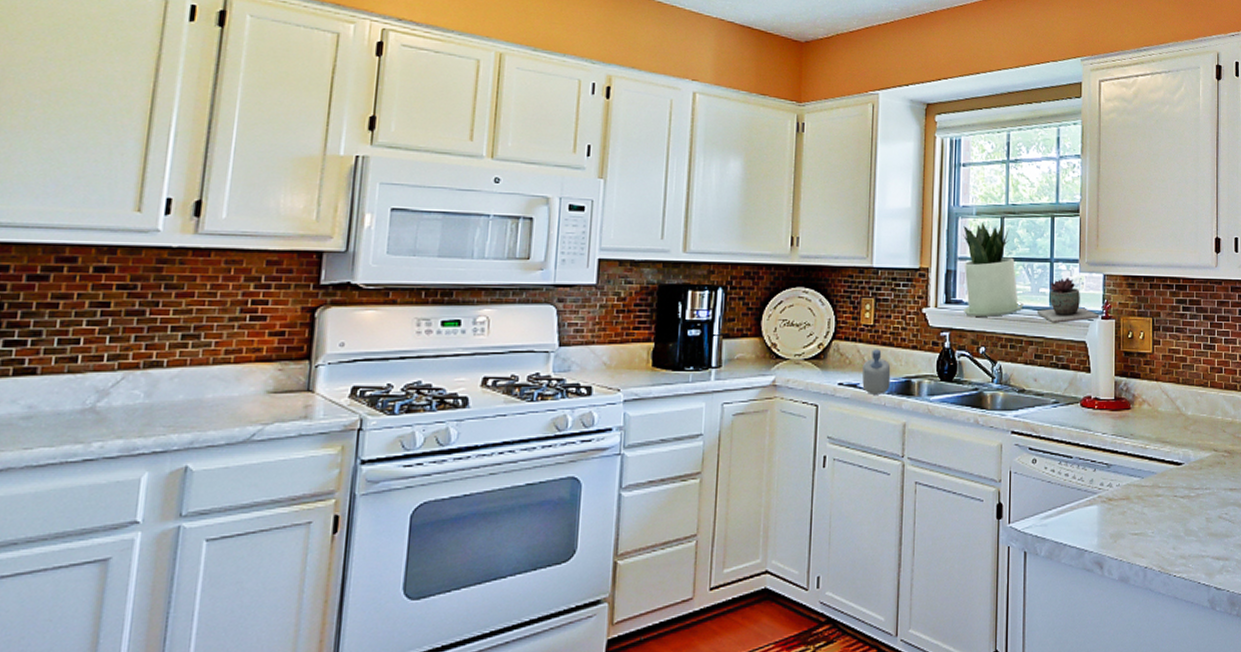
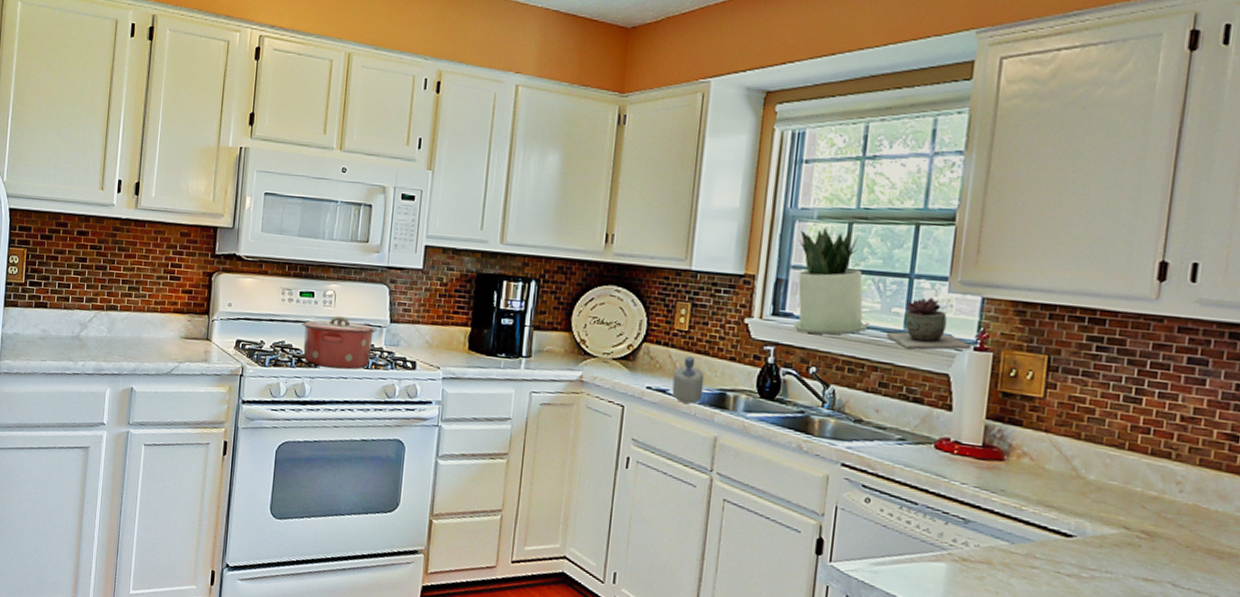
casserole: none [444,345,544,407] -> present [302,316,378,370]

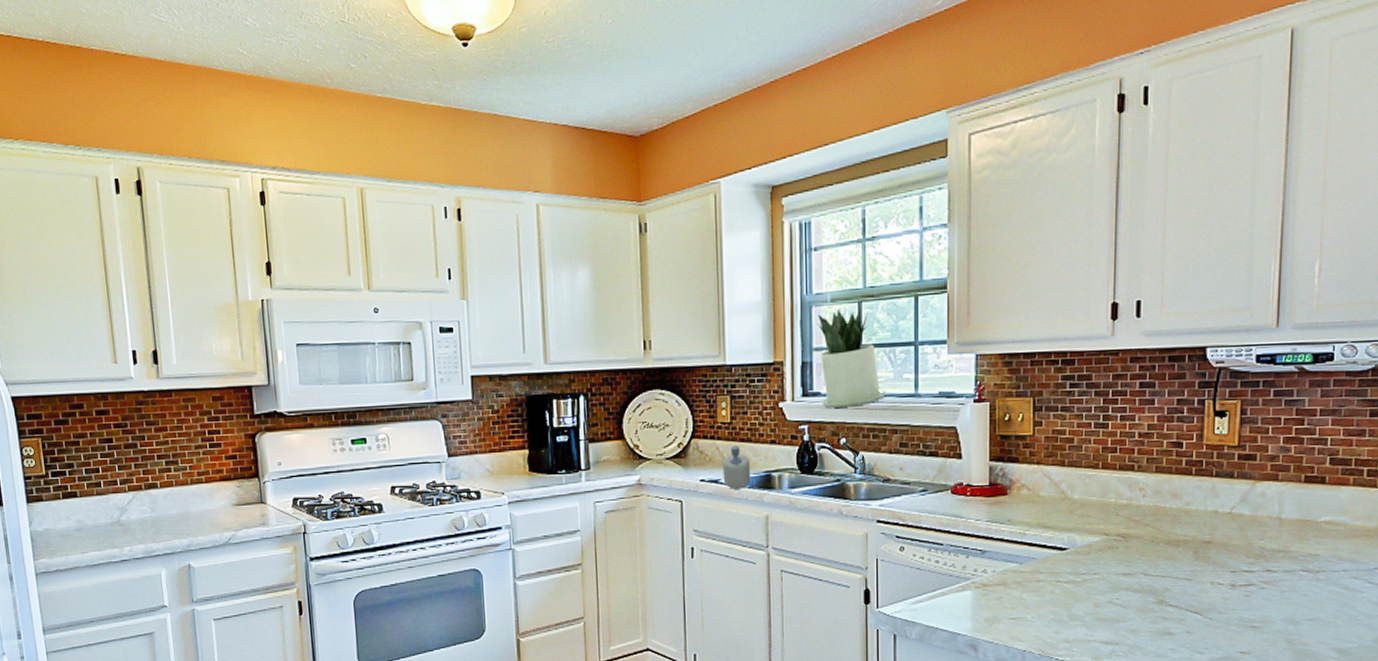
casserole: present [302,316,378,370] -> none [358,458,437,512]
succulent plant: present [885,298,970,350] -> none [900,361,971,410]

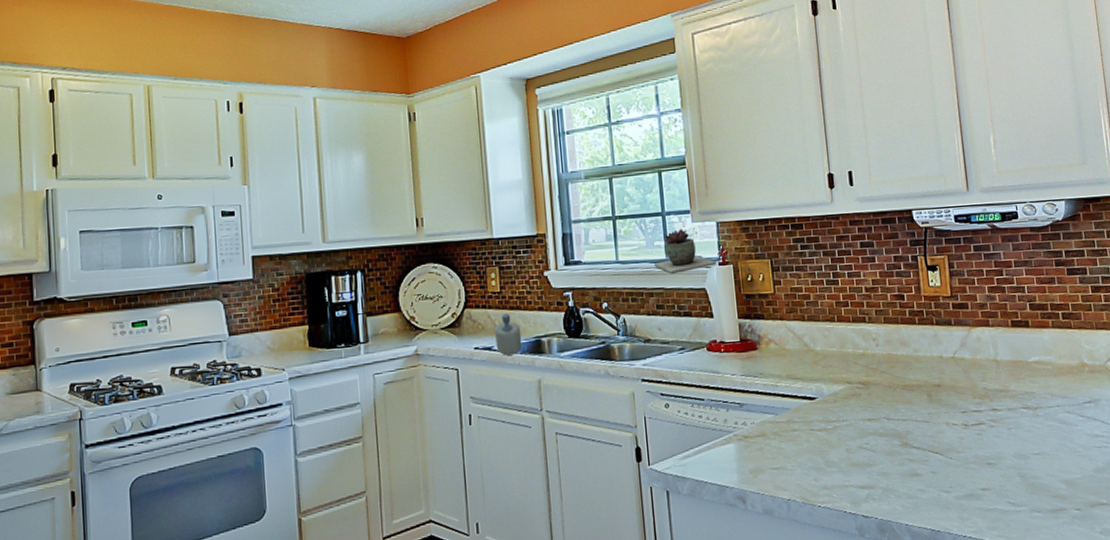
planter: present [816,305,886,408] -> none [573,181,640,275]
succulent plant: none [900,361,971,410] -> present [653,229,716,274]

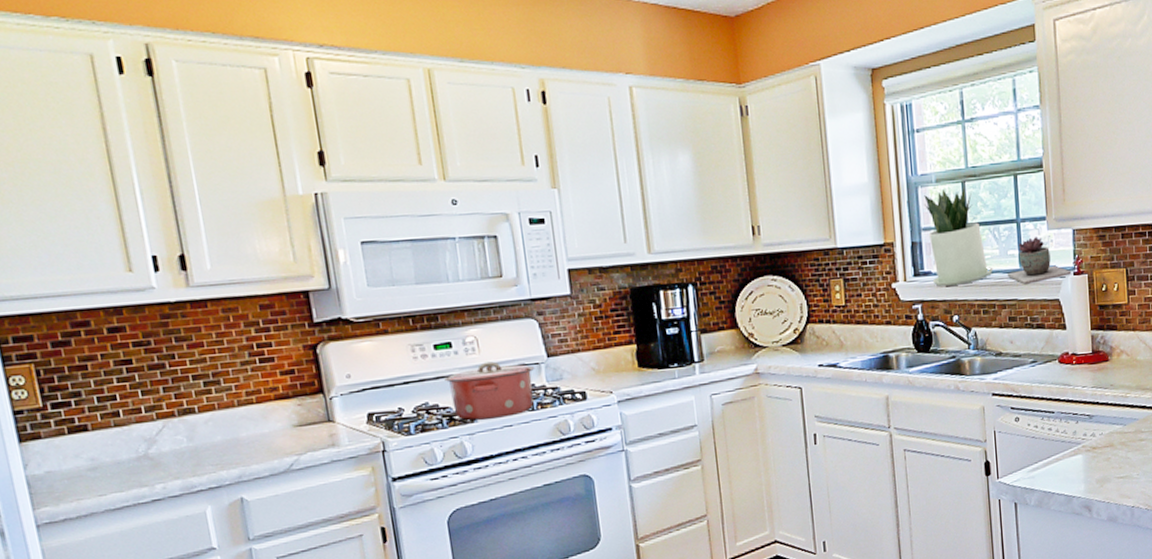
casserole: none [138,339,218,394] -> present [444,361,535,422]
soap dispenser: present [495,313,522,356] -> none [840,328,869,373]
planter: none [573,181,640,275] -> present [923,185,993,287]

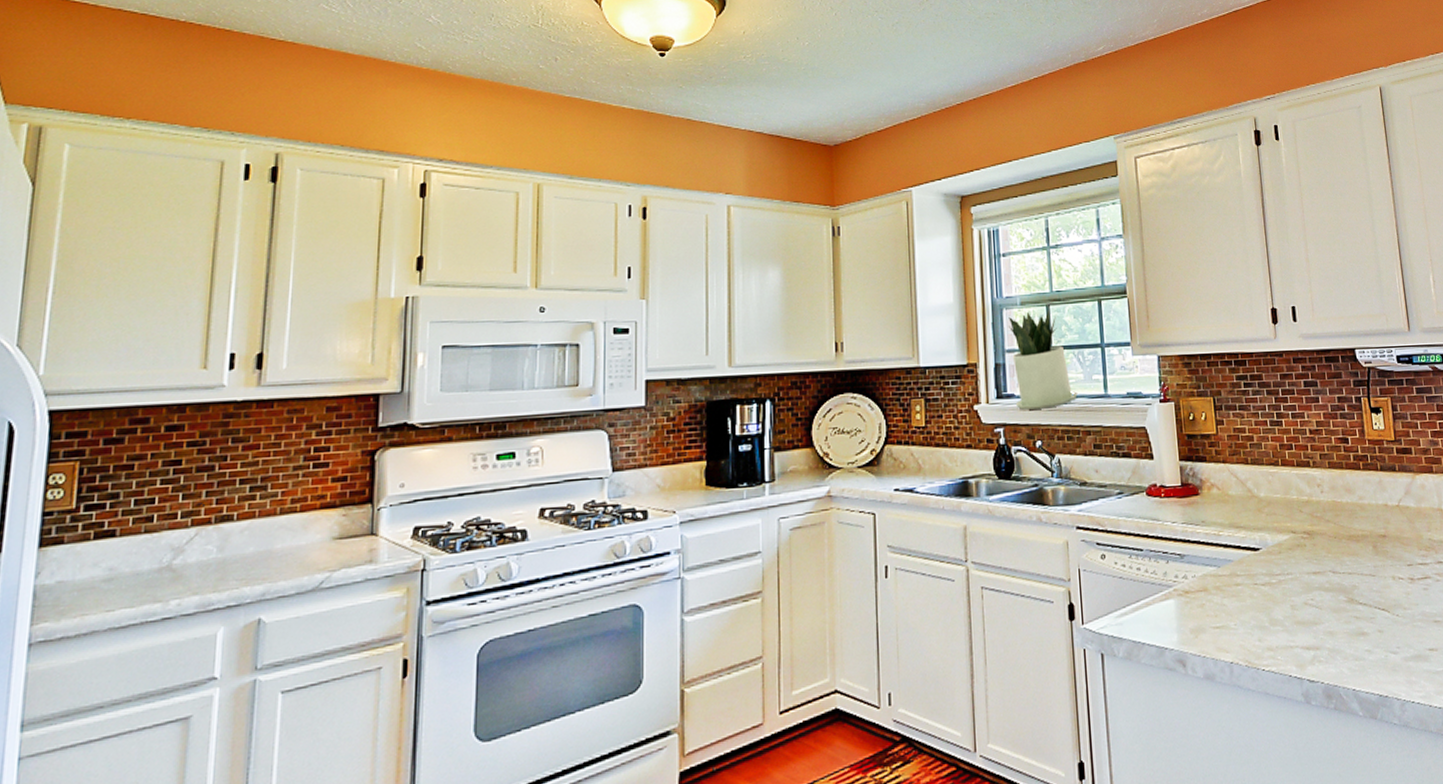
casserole: present [444,361,535,422] -> none [501,474,598,540]
succulent plant: present [1007,237,1071,285] -> none [1091,362,1157,411]

